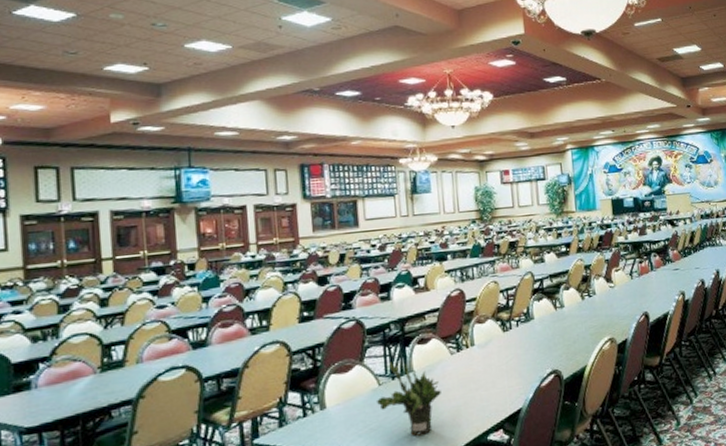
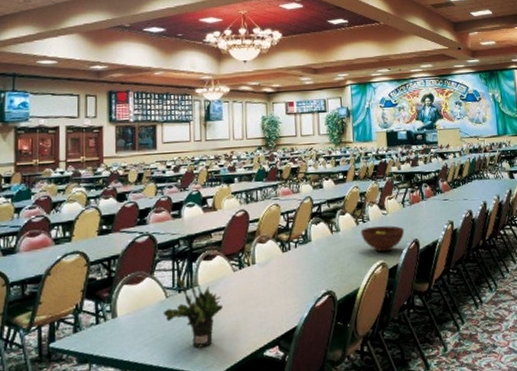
fruit bowl: none [586,299,634,328] -> present [360,225,405,253]

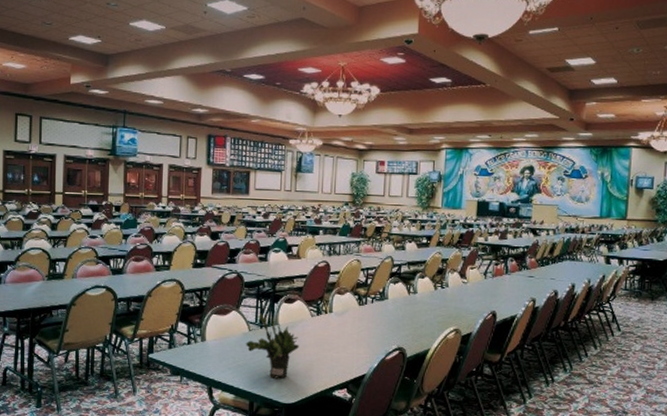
fruit bowl: present [360,225,405,253] -> none [438,293,483,319]

